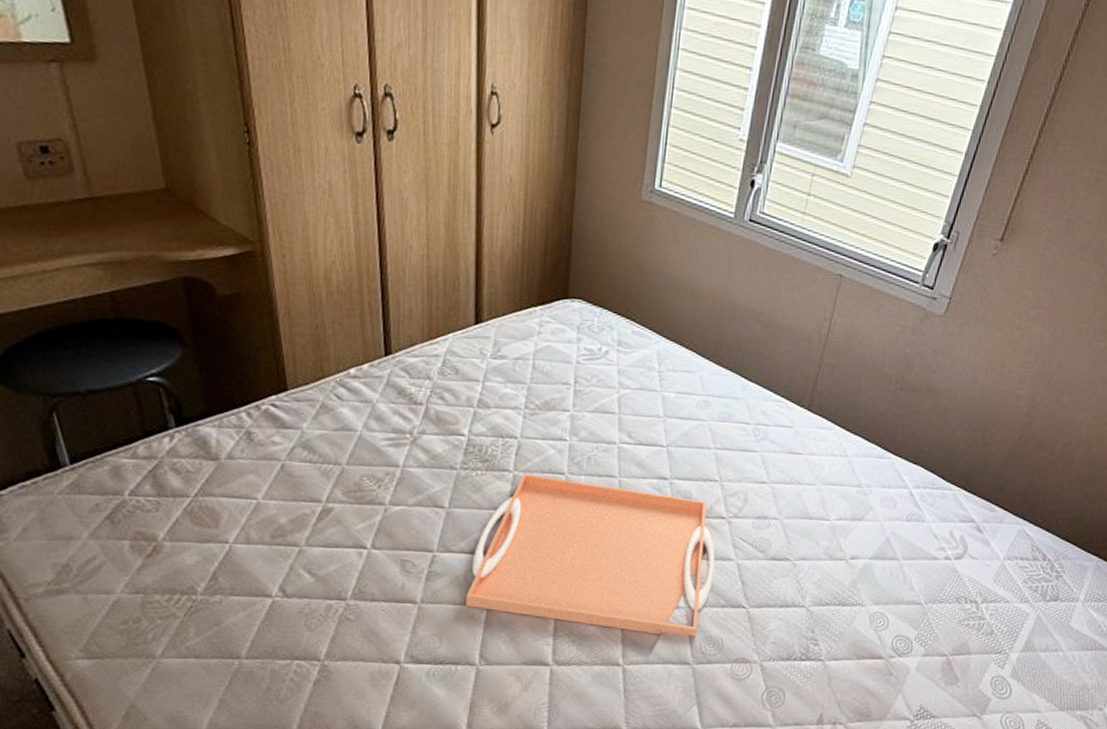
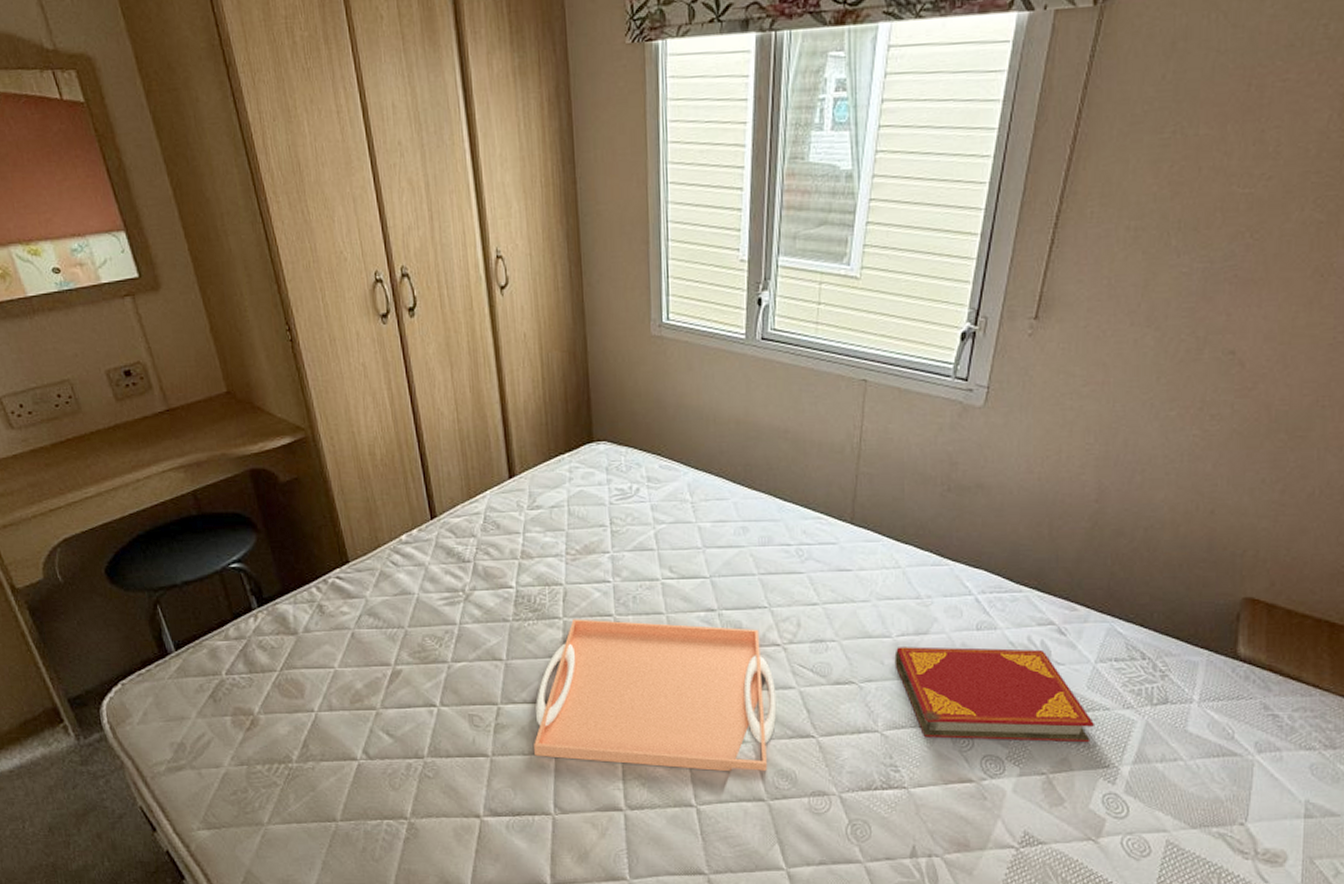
hardback book: none [829,530,996,630] -> present [894,647,1096,743]

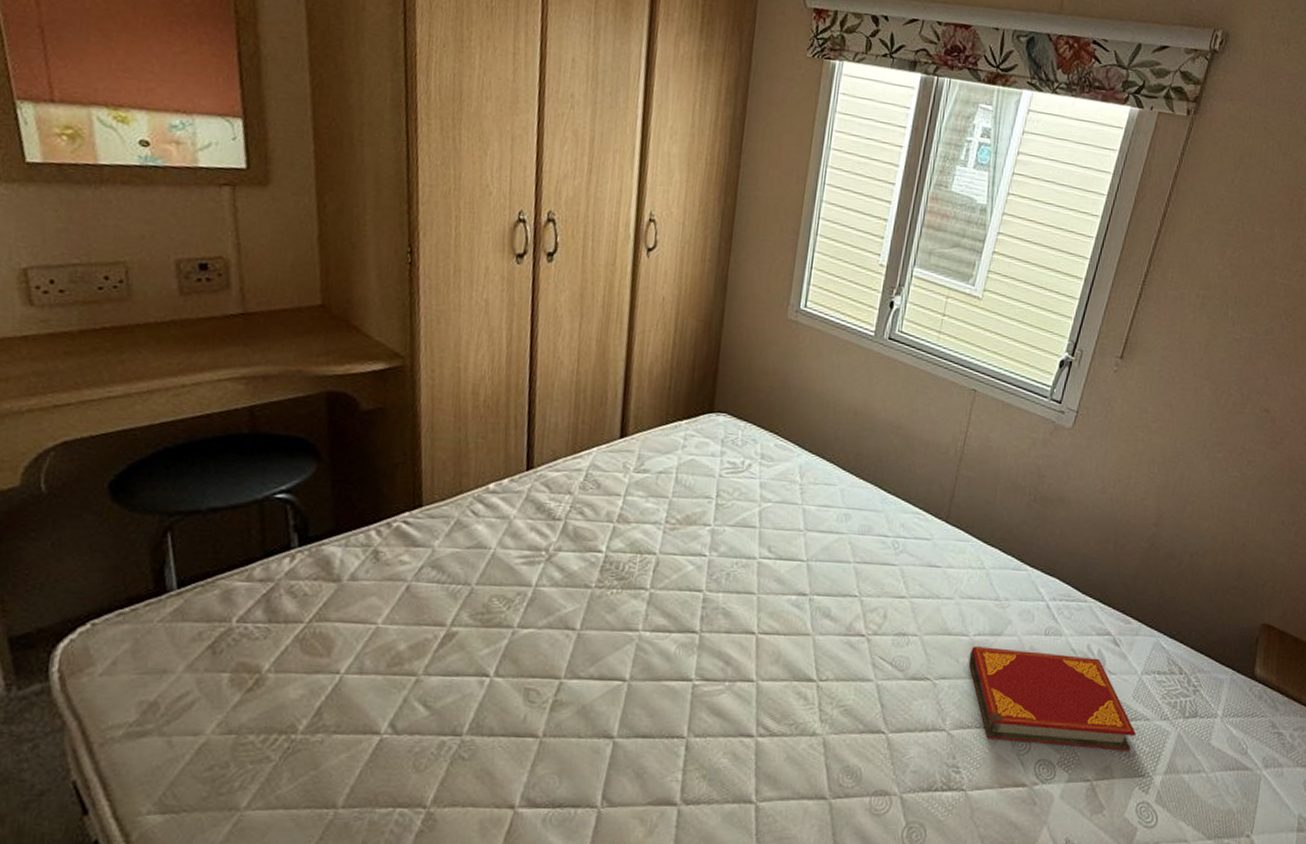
serving tray: present [534,619,777,772] -> none [591,591,854,767]

